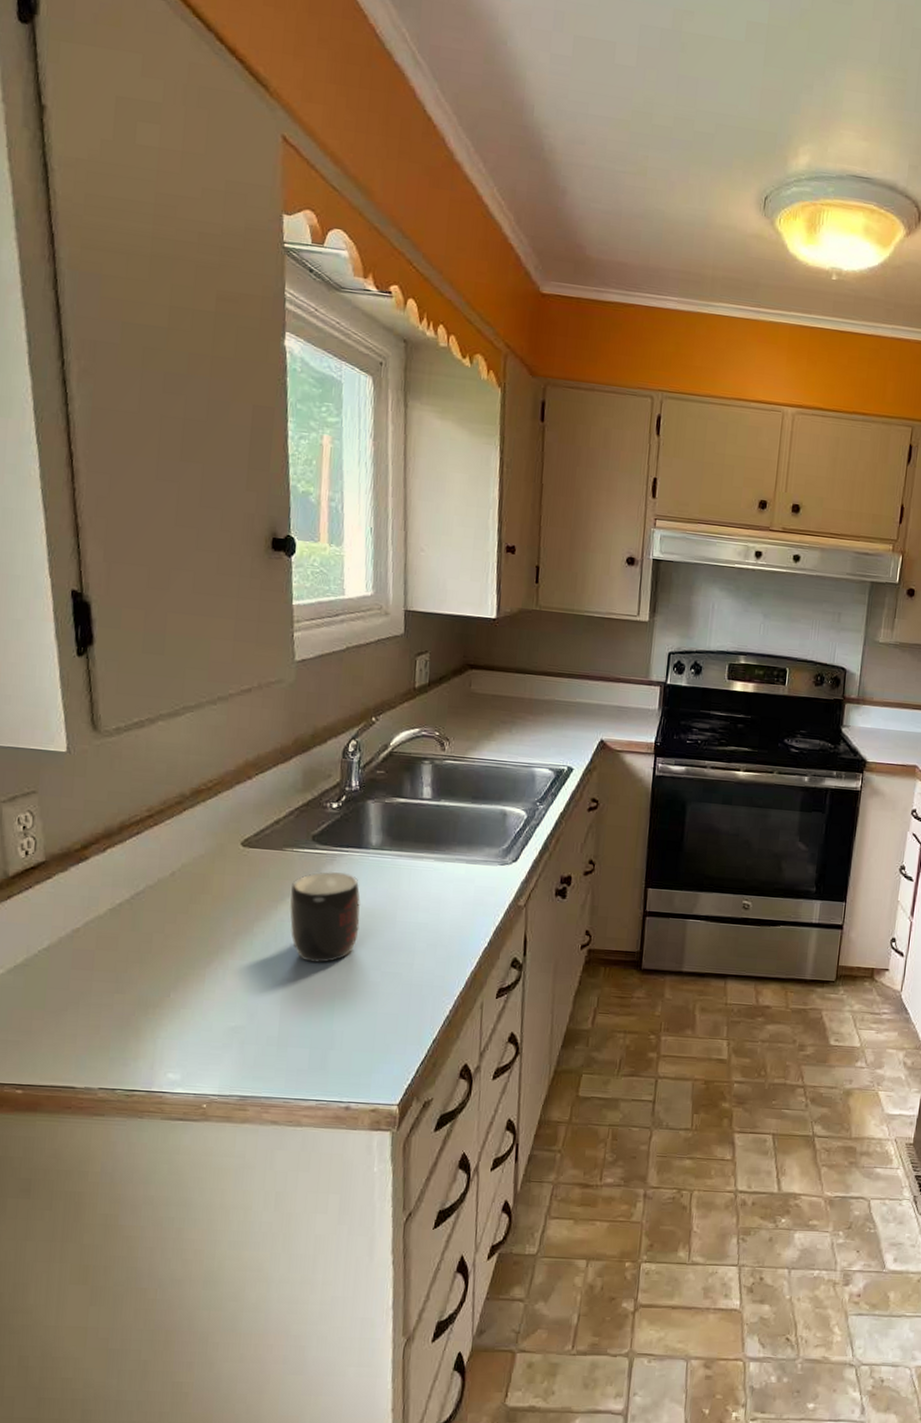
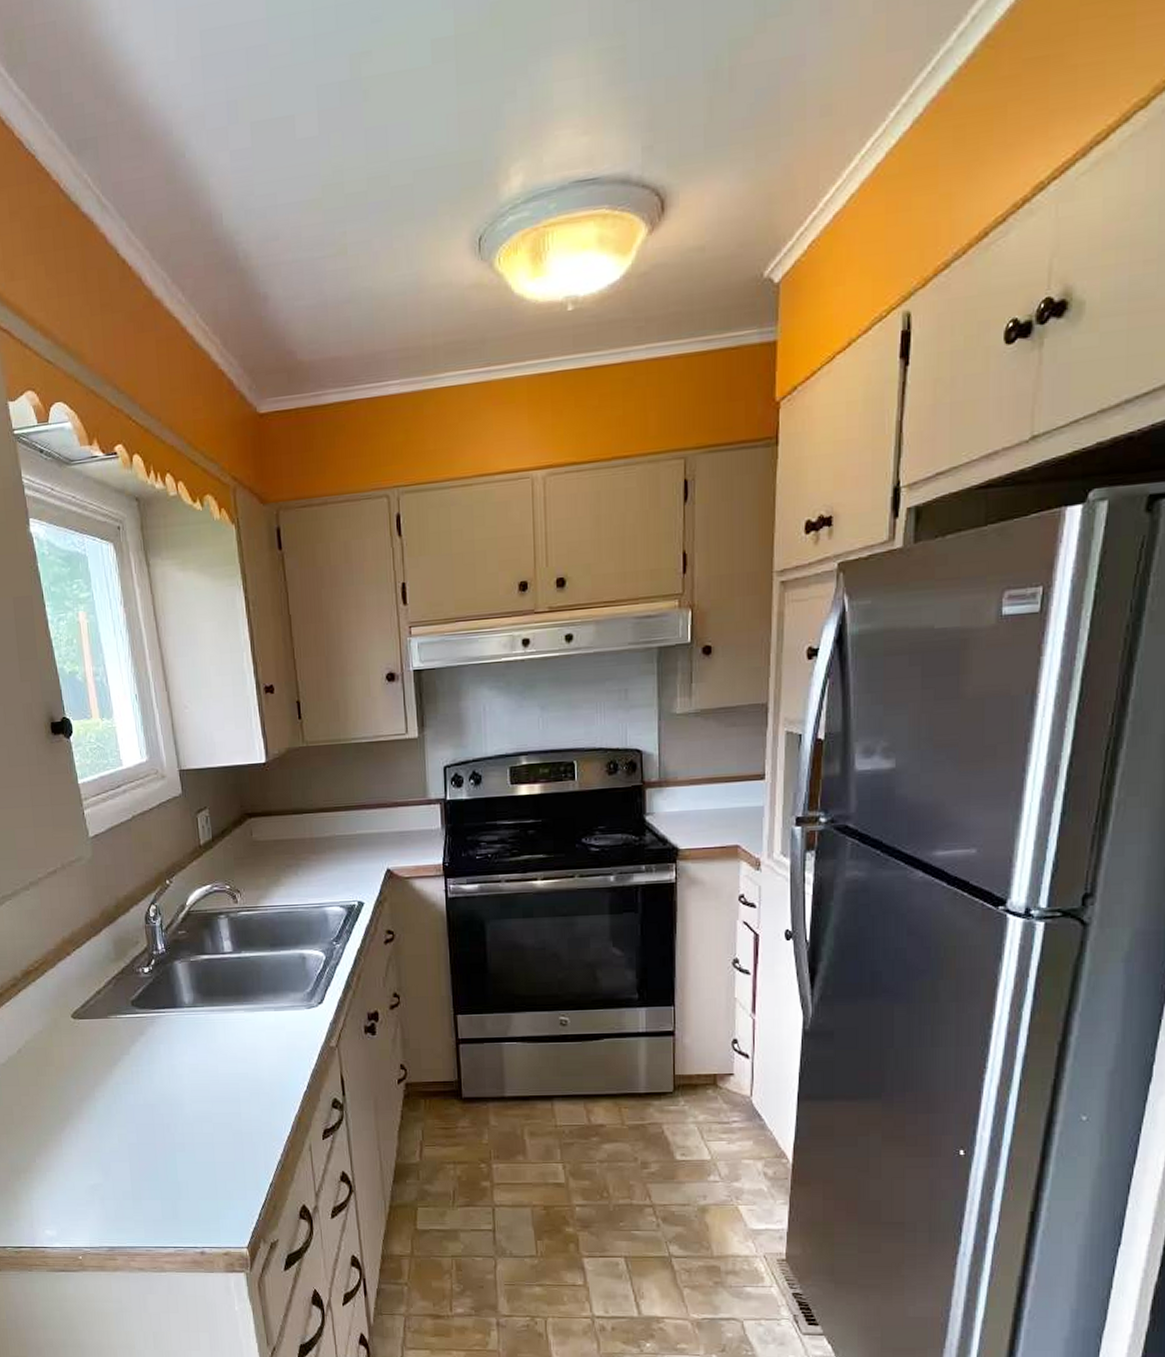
mug: present [290,872,361,963] -> none [121,1033,187,1120]

